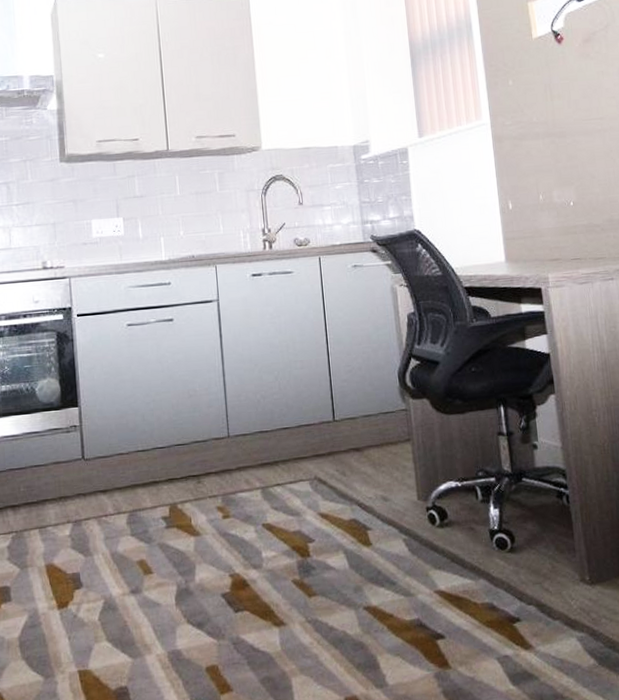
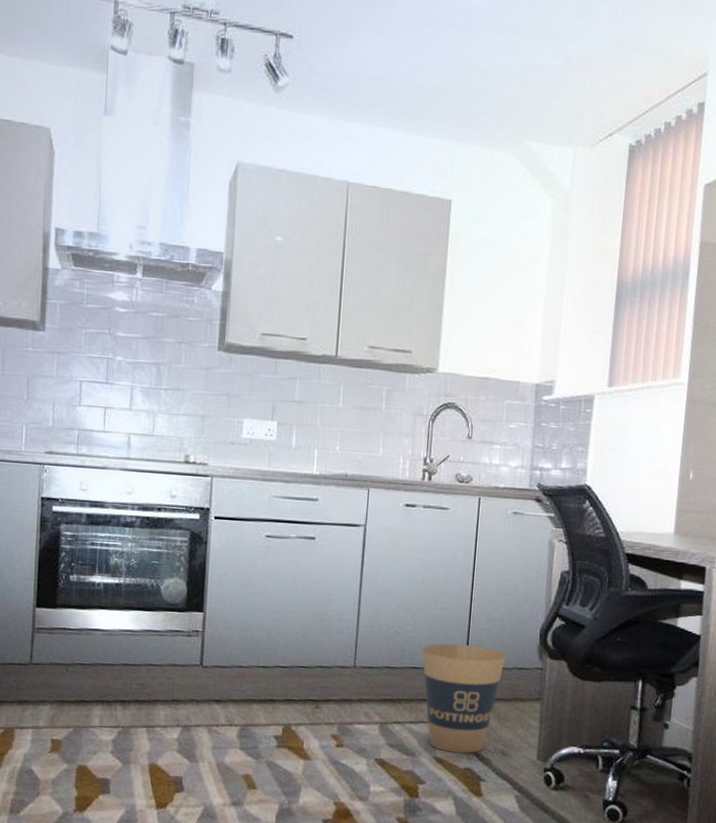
trash can: none [290,397,371,507] -> present [422,643,506,754]

